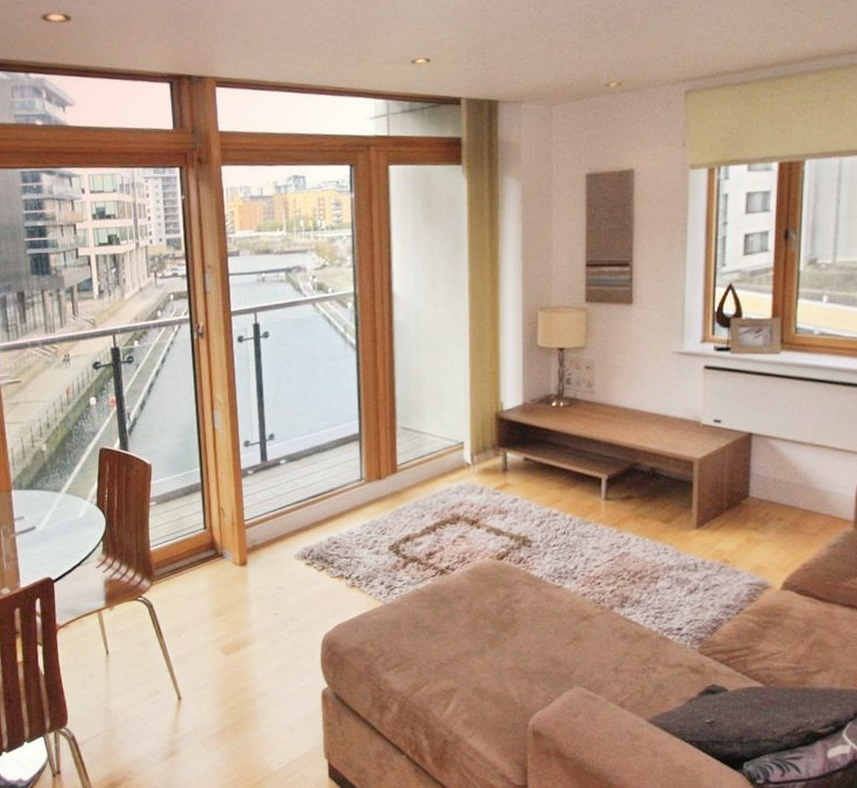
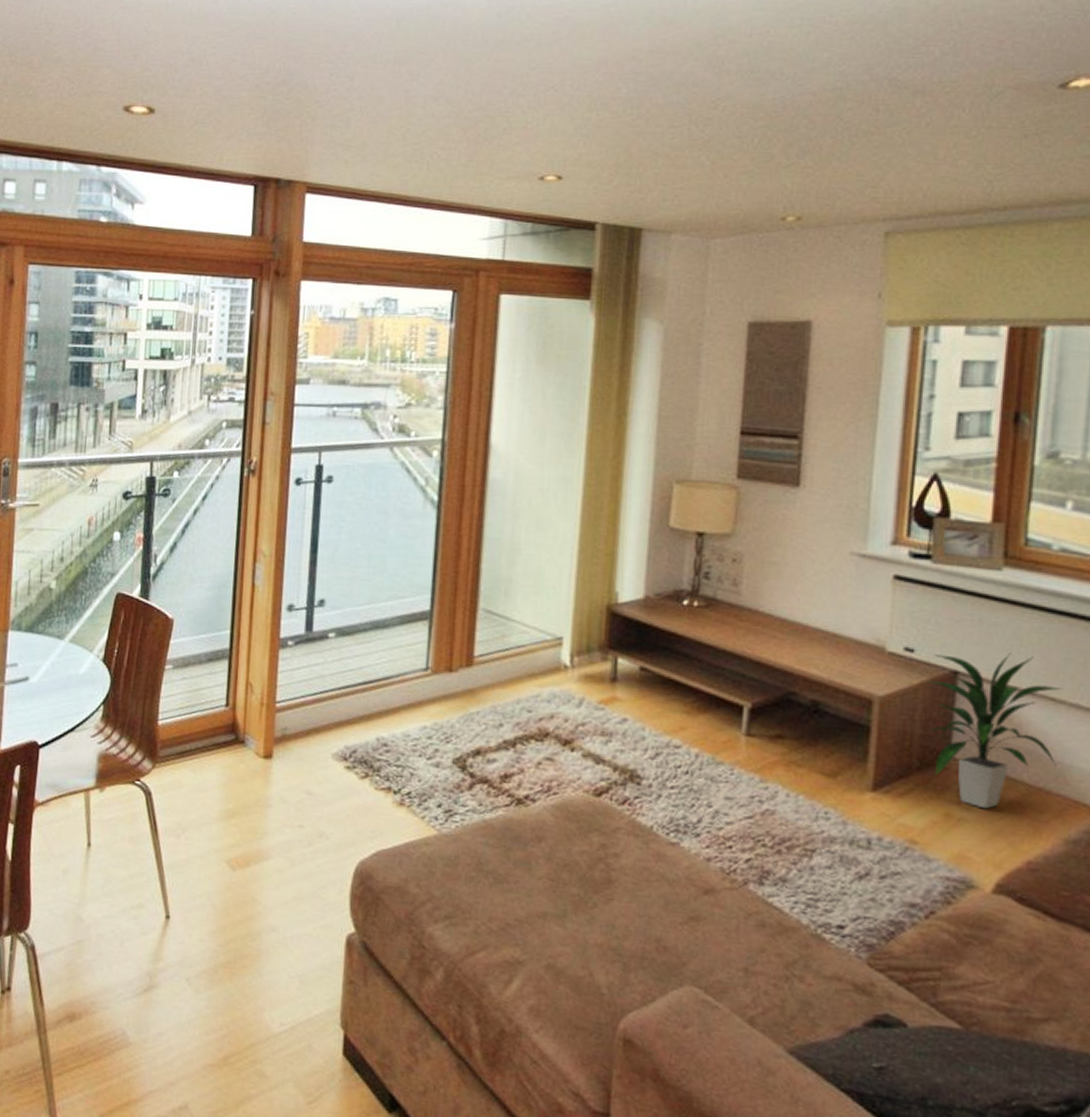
indoor plant: none [731,414,824,531] -> present [927,652,1063,809]

